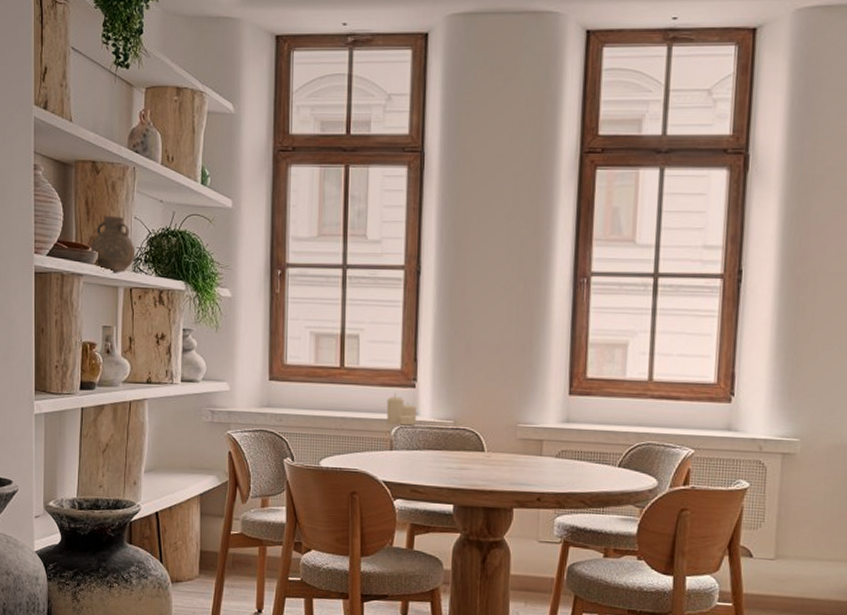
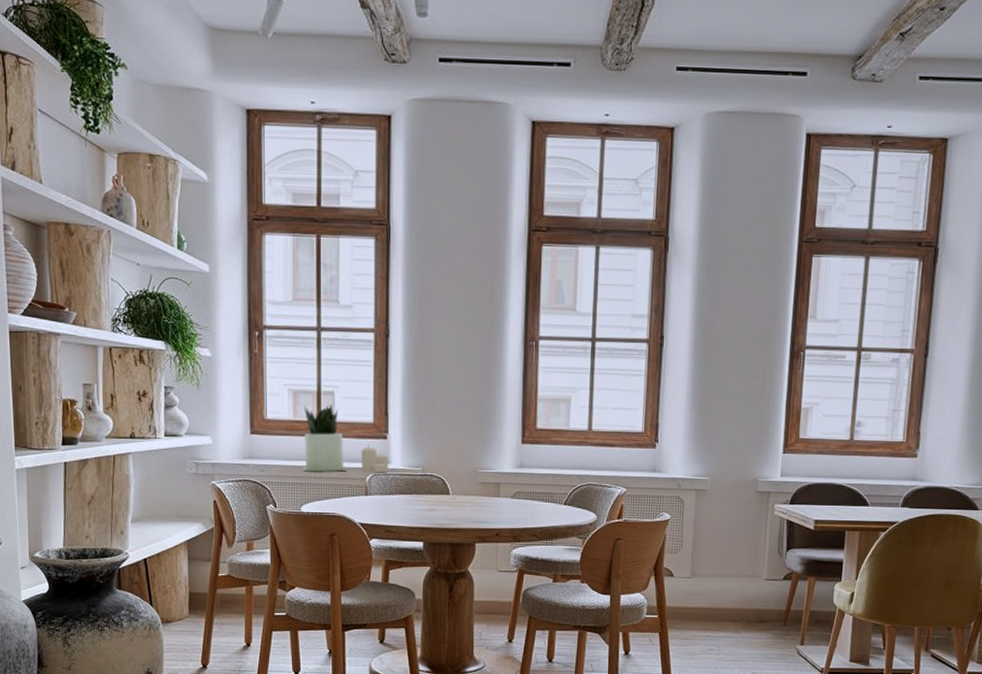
ceramic vessel: present [91,215,136,275] -> none [67,277,114,334]
planter: none [321,349,372,425] -> present [301,405,348,474]

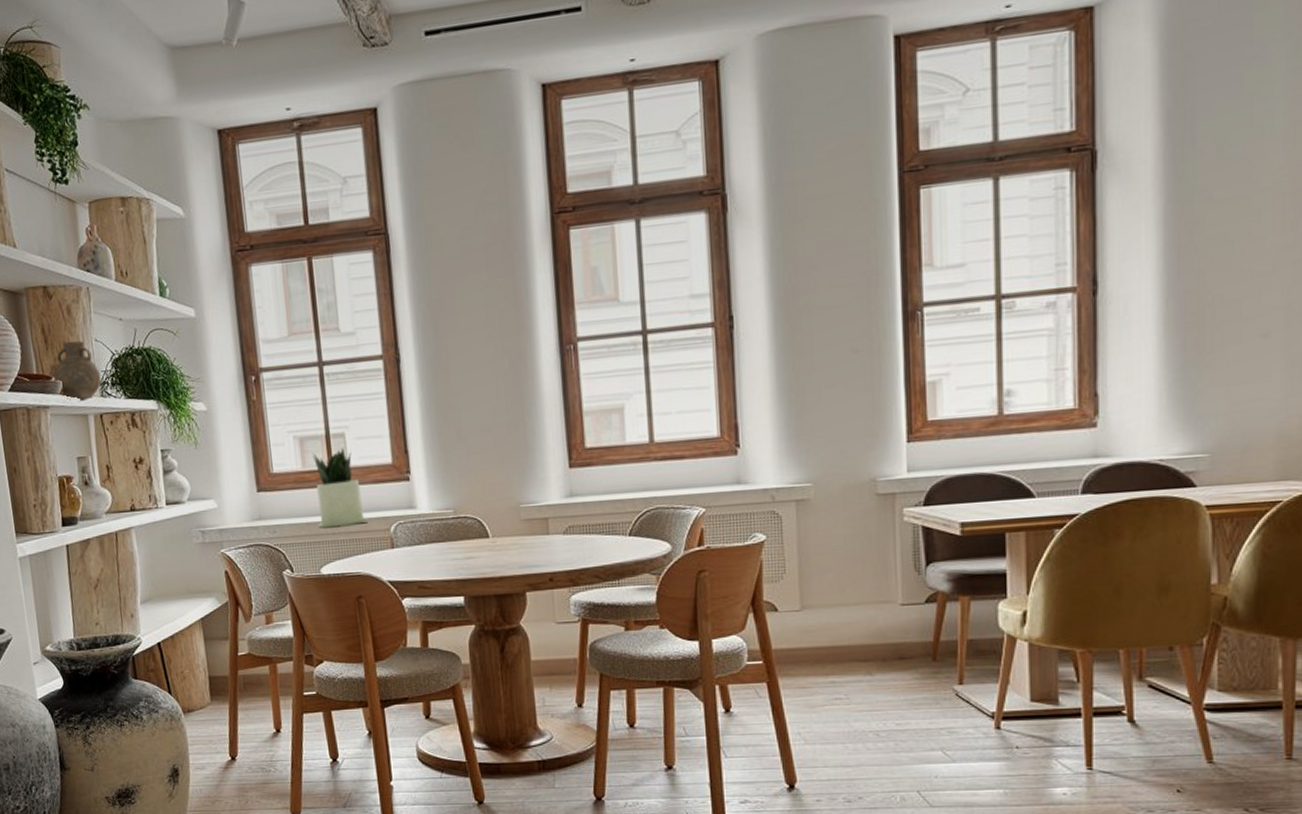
ceramic vessel: none [67,277,114,334] -> present [53,341,101,403]
candle: present [361,444,389,473] -> none [381,489,416,522]

